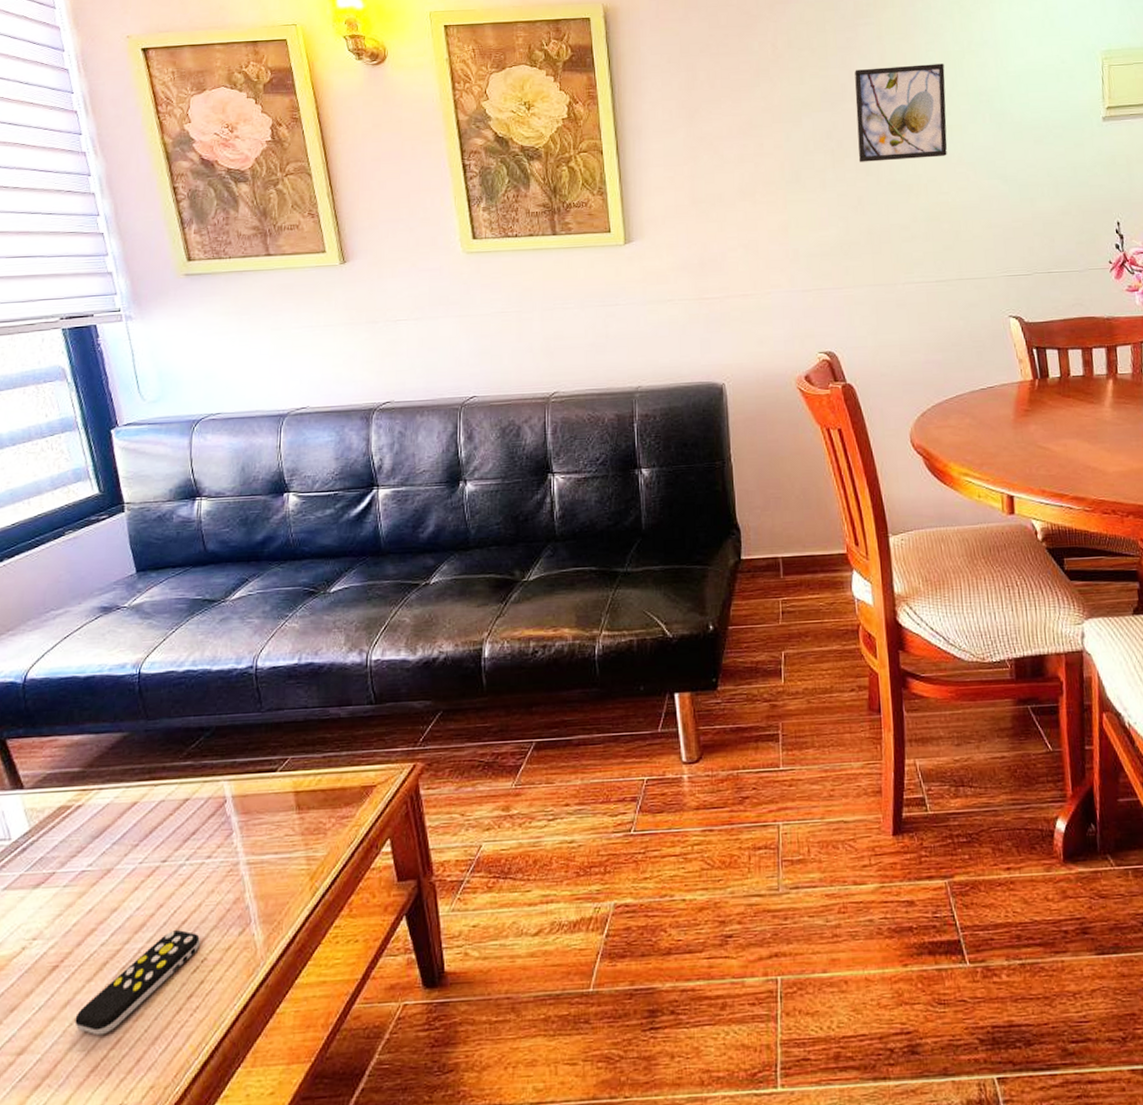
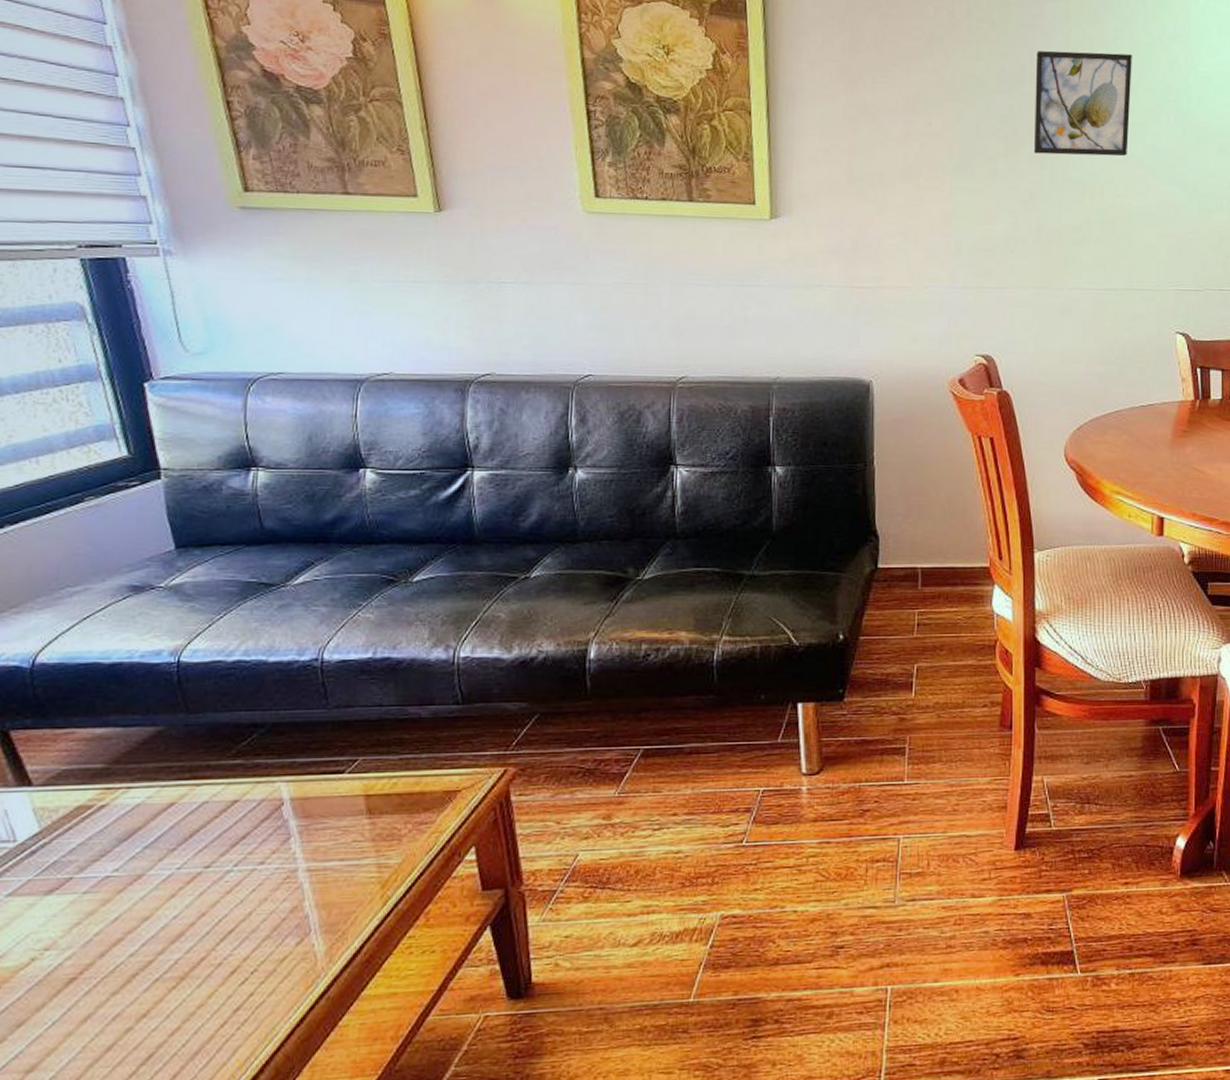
remote control: present [75,930,200,1036] -> none [97,940,250,1051]

